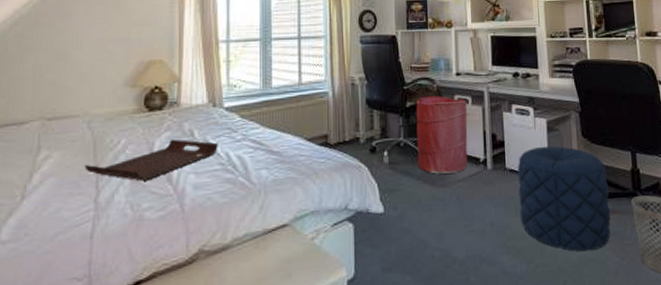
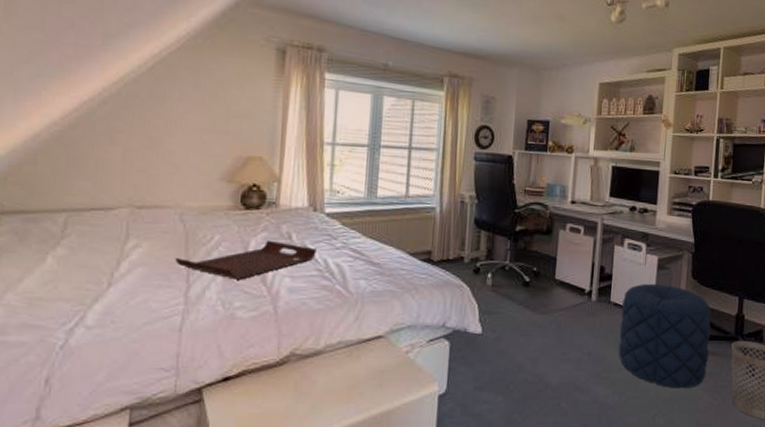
laundry hamper: present [416,96,468,174] -> none [521,222,578,301]

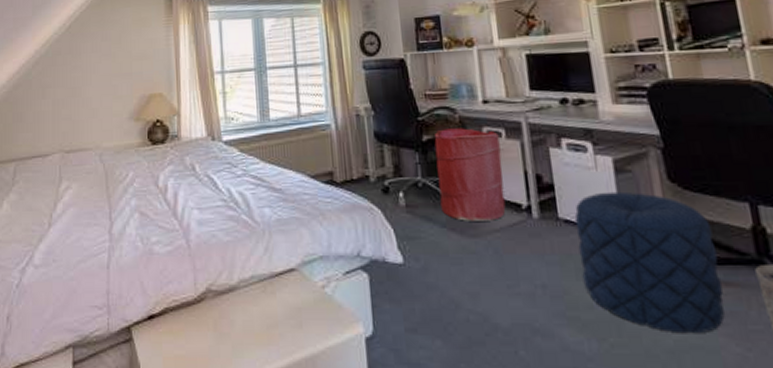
serving tray: present [175,240,317,280] -> none [99,172,219,215]
laundry hamper: none [521,222,578,301] -> present [434,128,506,221]

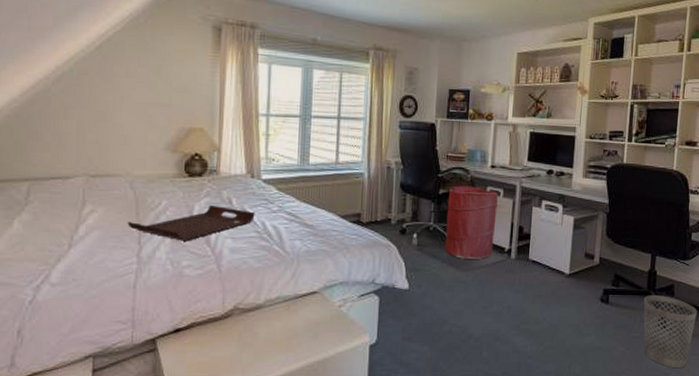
serving tray: none [99,172,219,215] -> present [127,204,255,241]
pouf: present [574,191,725,334] -> none [536,242,625,340]

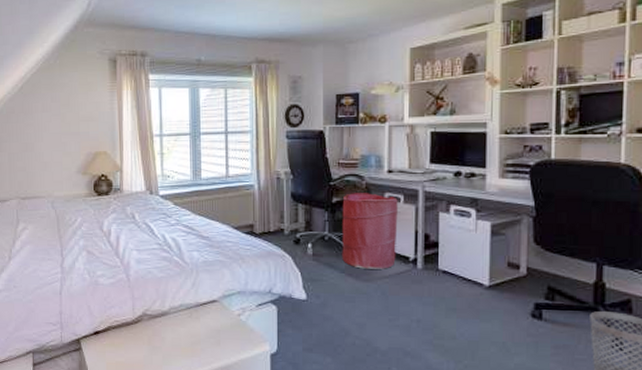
serving tray: present [127,204,255,241] -> none [51,220,156,253]

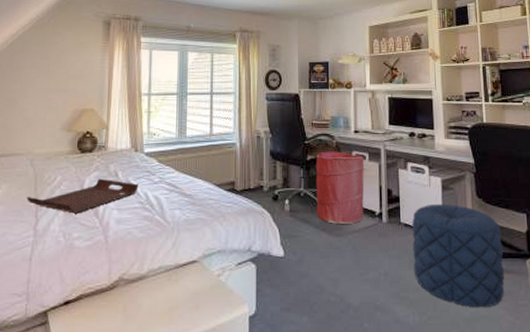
serving tray: none [51,220,156,253] -> present [27,178,138,214]
pouf: none [451,250,563,360] -> present [411,203,505,308]

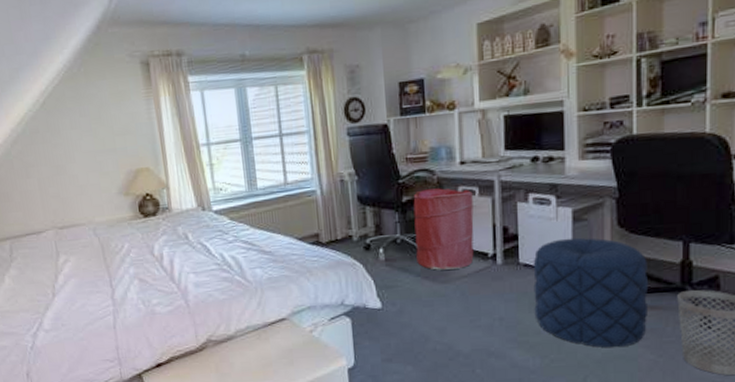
serving tray: present [27,178,138,214] -> none [97,242,212,281]

